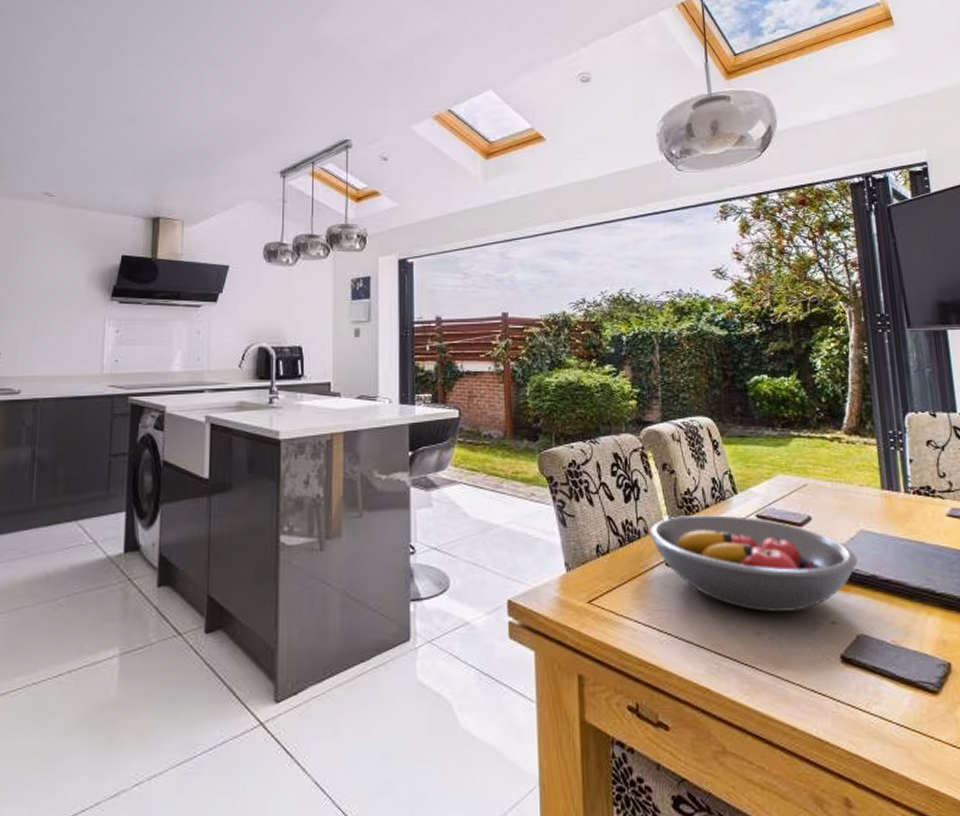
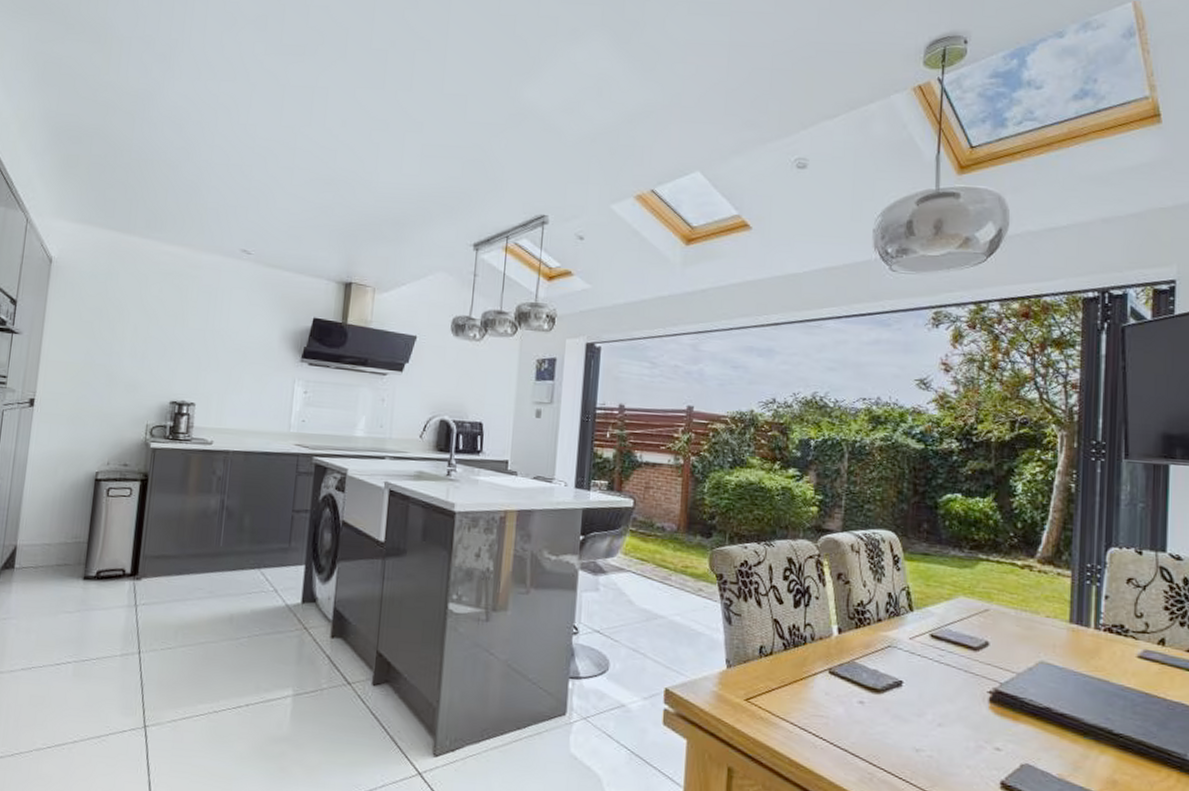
fruit bowl: present [648,514,858,612] -> none [815,626,1033,733]

